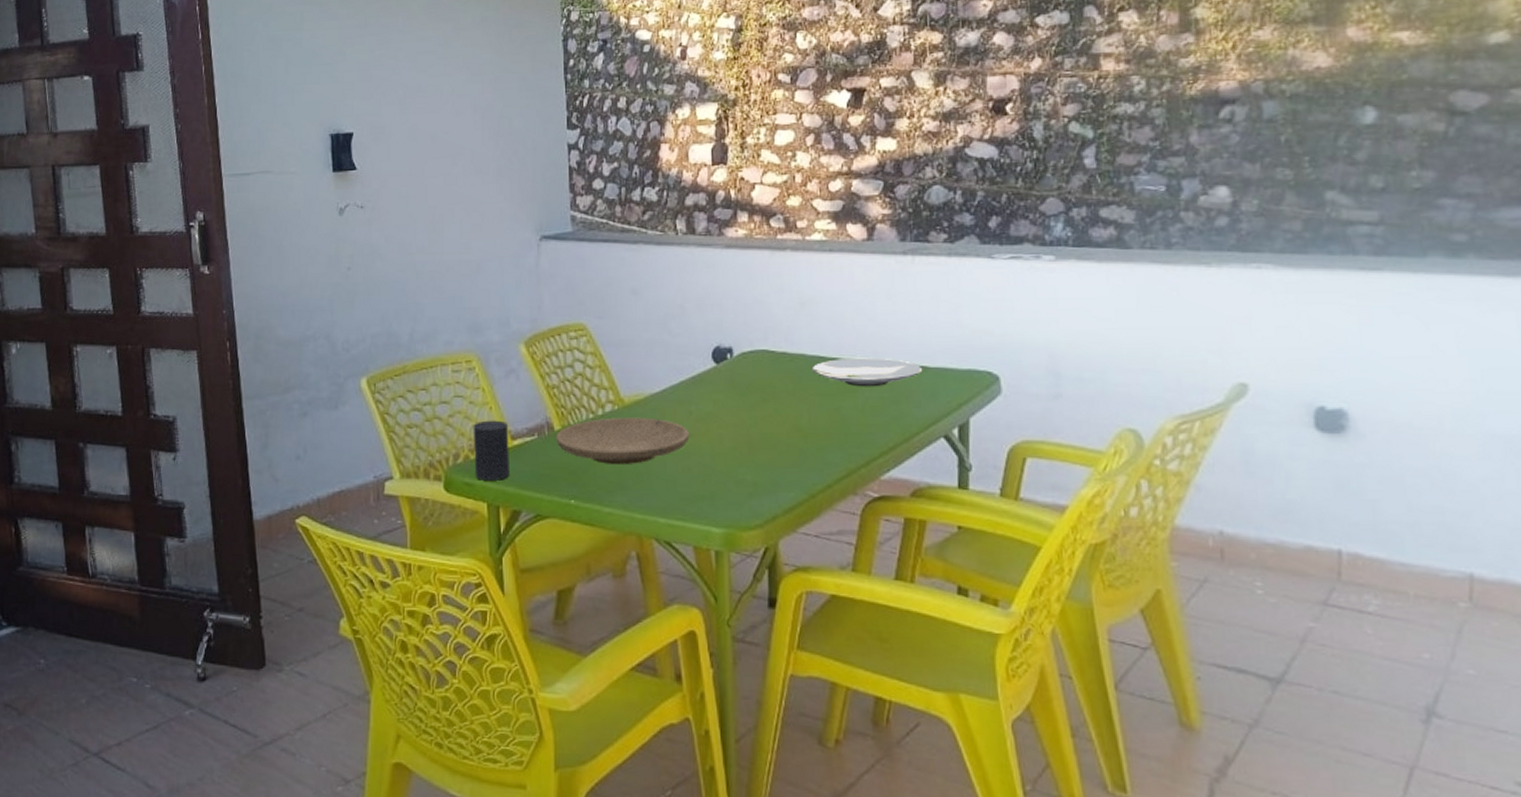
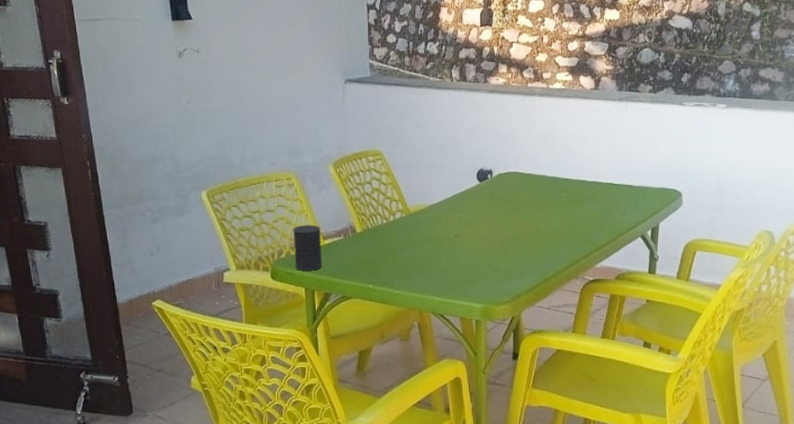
plate: present [556,417,690,464] -> none [358,222,459,258]
plate: present [811,357,922,387] -> none [550,178,628,200]

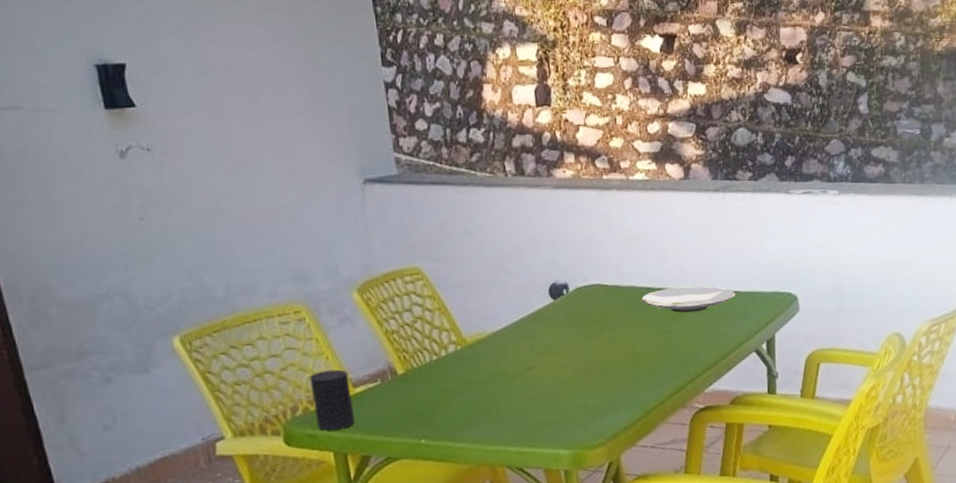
plate: none [550,178,628,200] -> present [641,286,735,313]

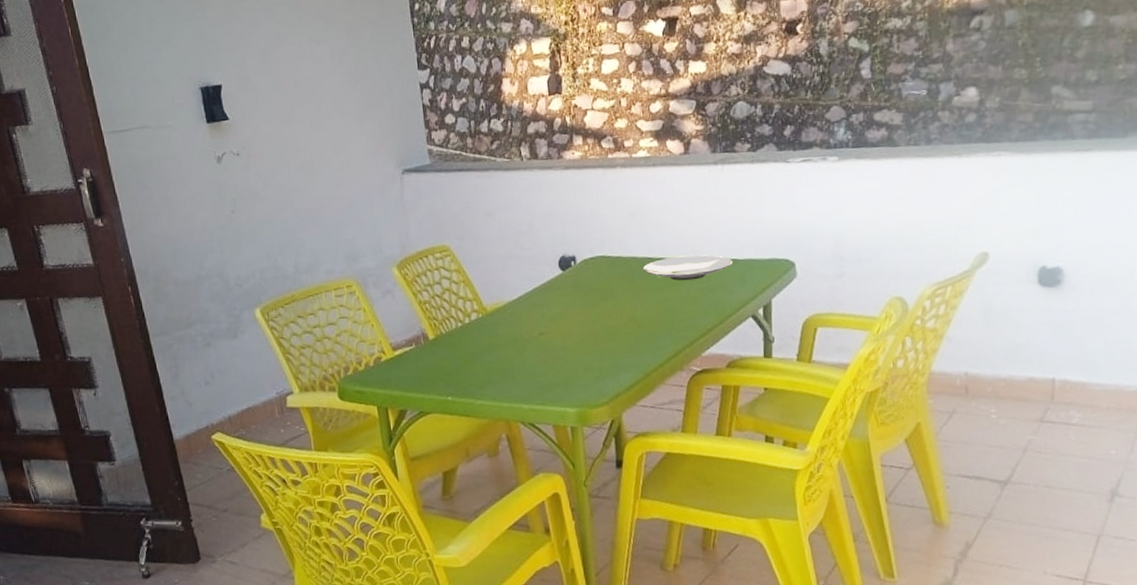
cup: present [309,369,356,431] -> none [358,335,395,388]

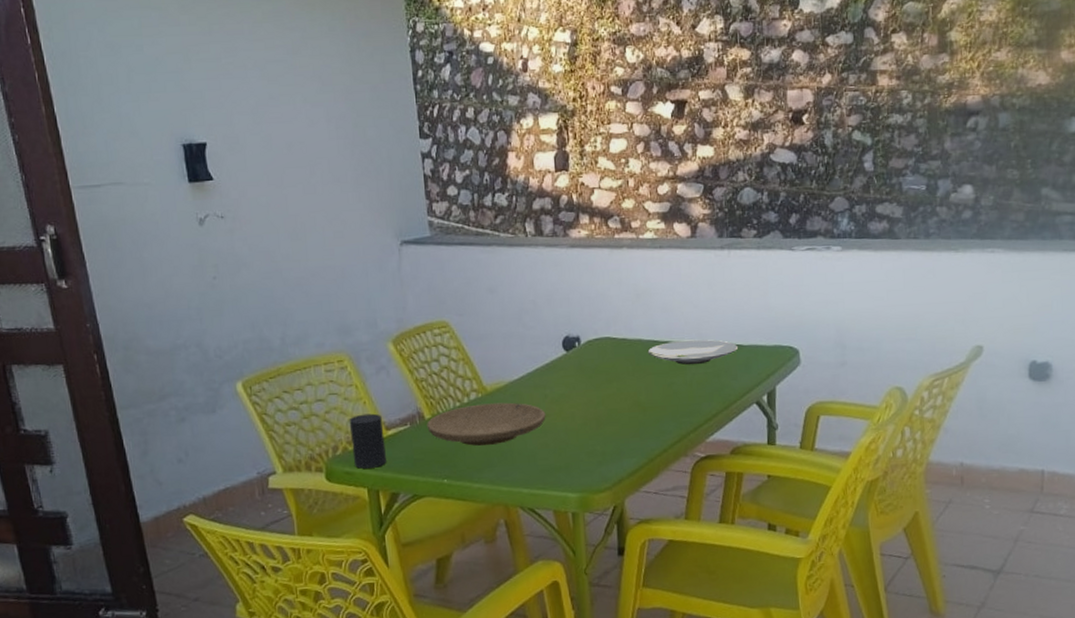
cup: none [358,335,395,388] -> present [349,413,387,469]
plate: none [431,322,544,364] -> present [427,402,546,446]

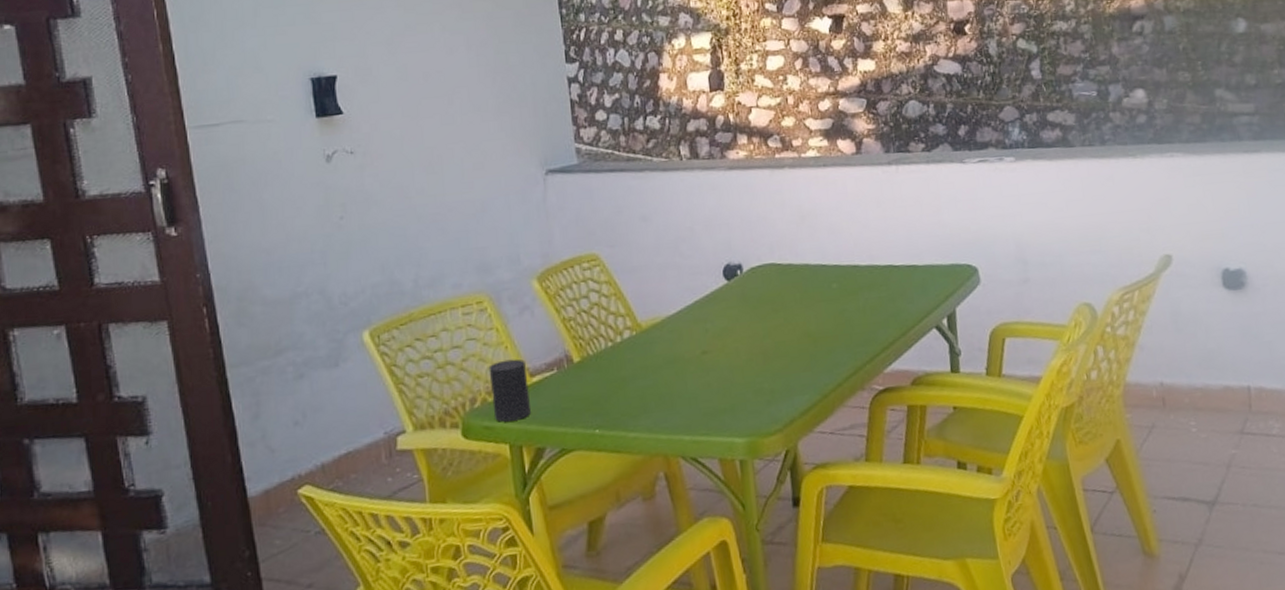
plate: present [427,402,546,446] -> none [576,339,708,390]
plate: present [647,339,738,365] -> none [815,261,912,290]

